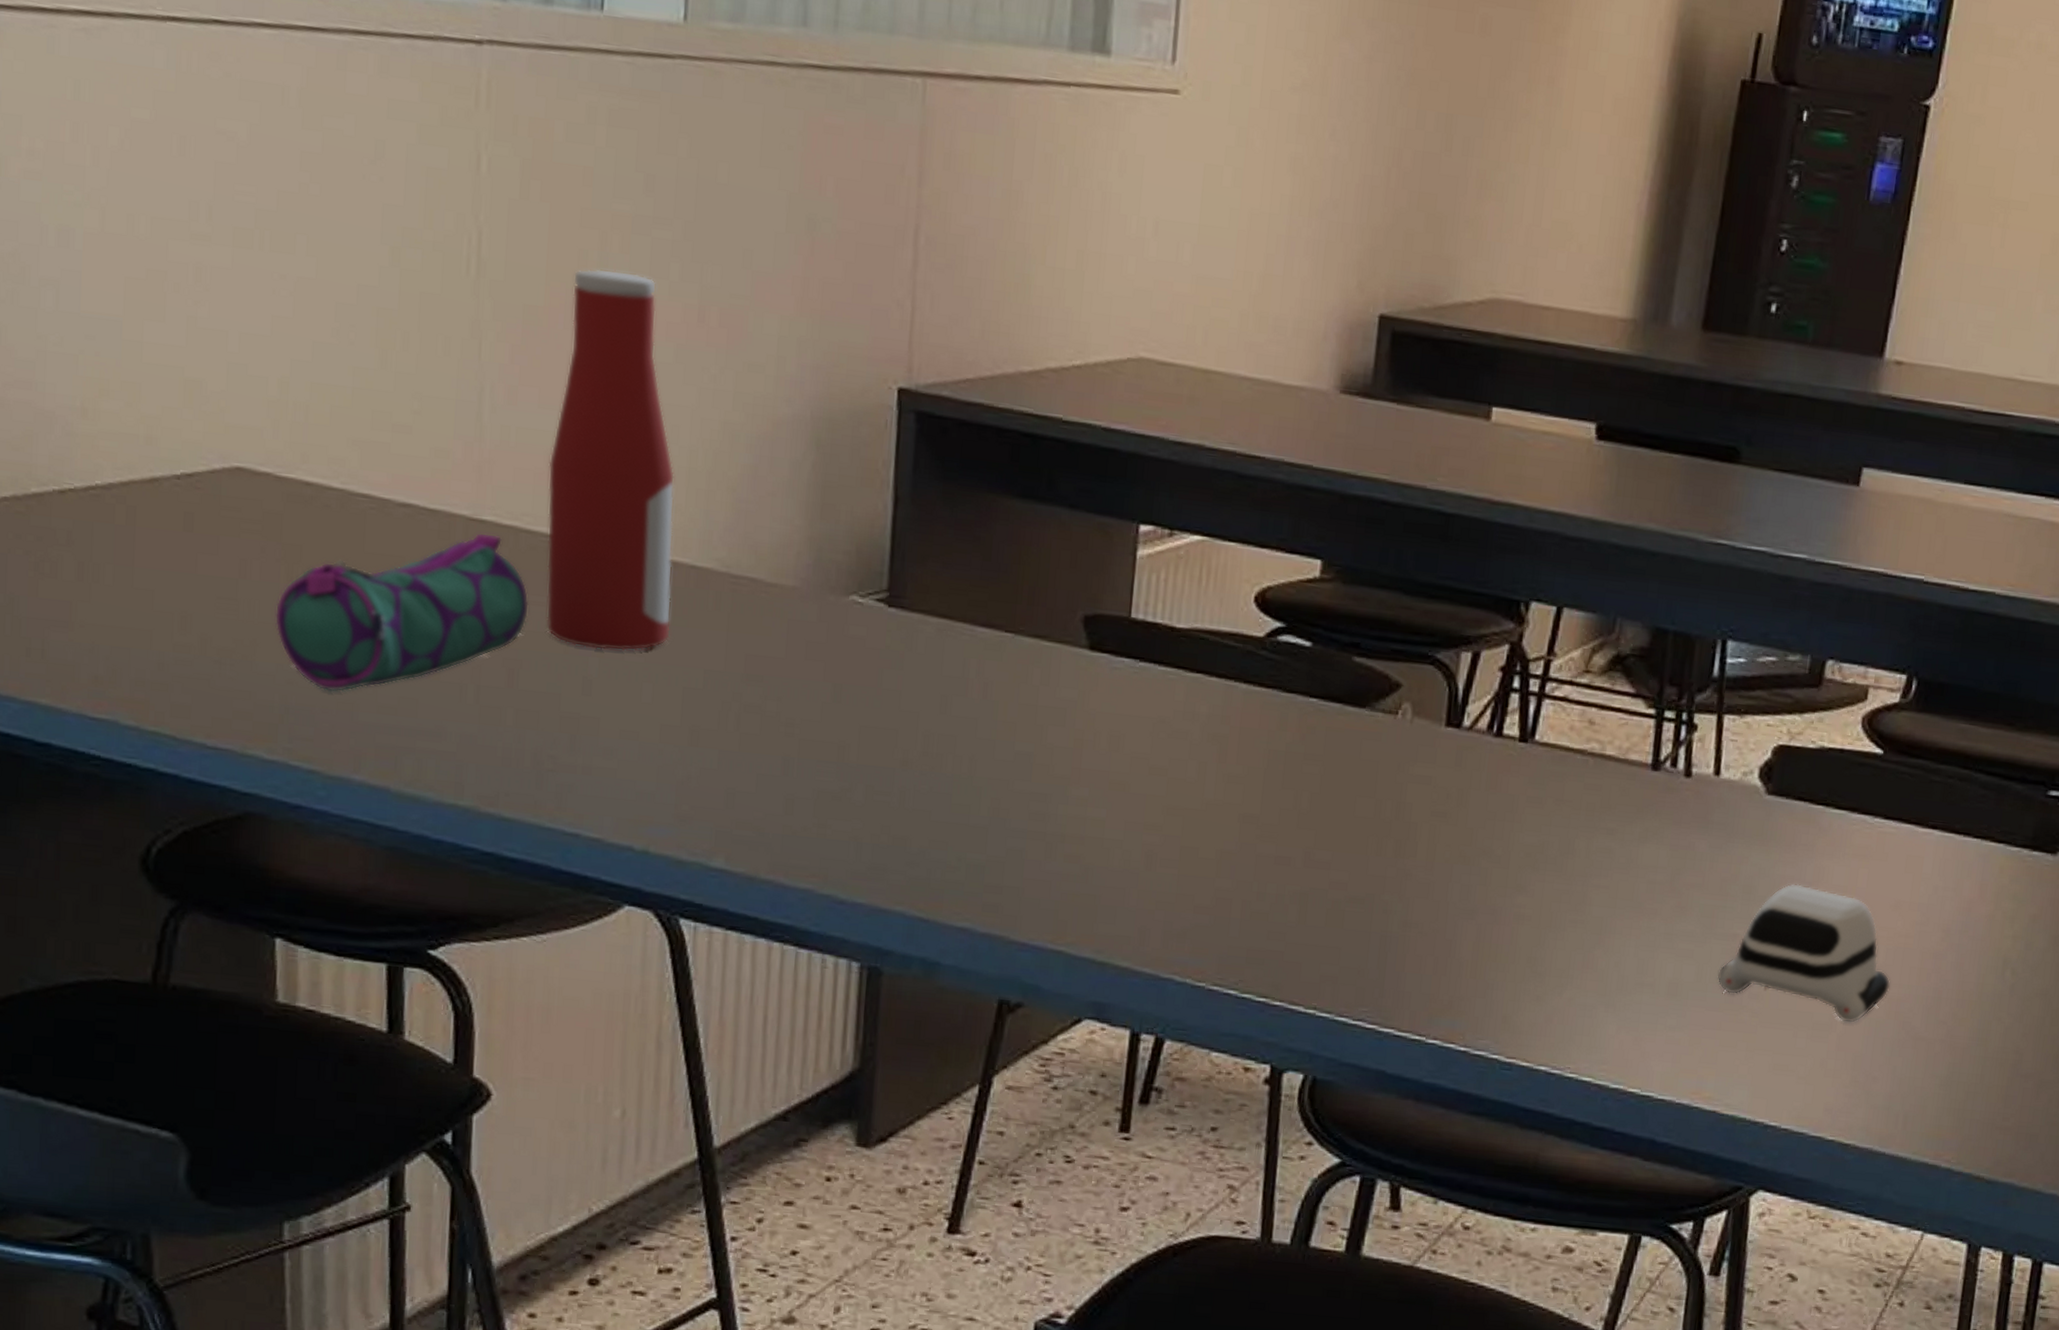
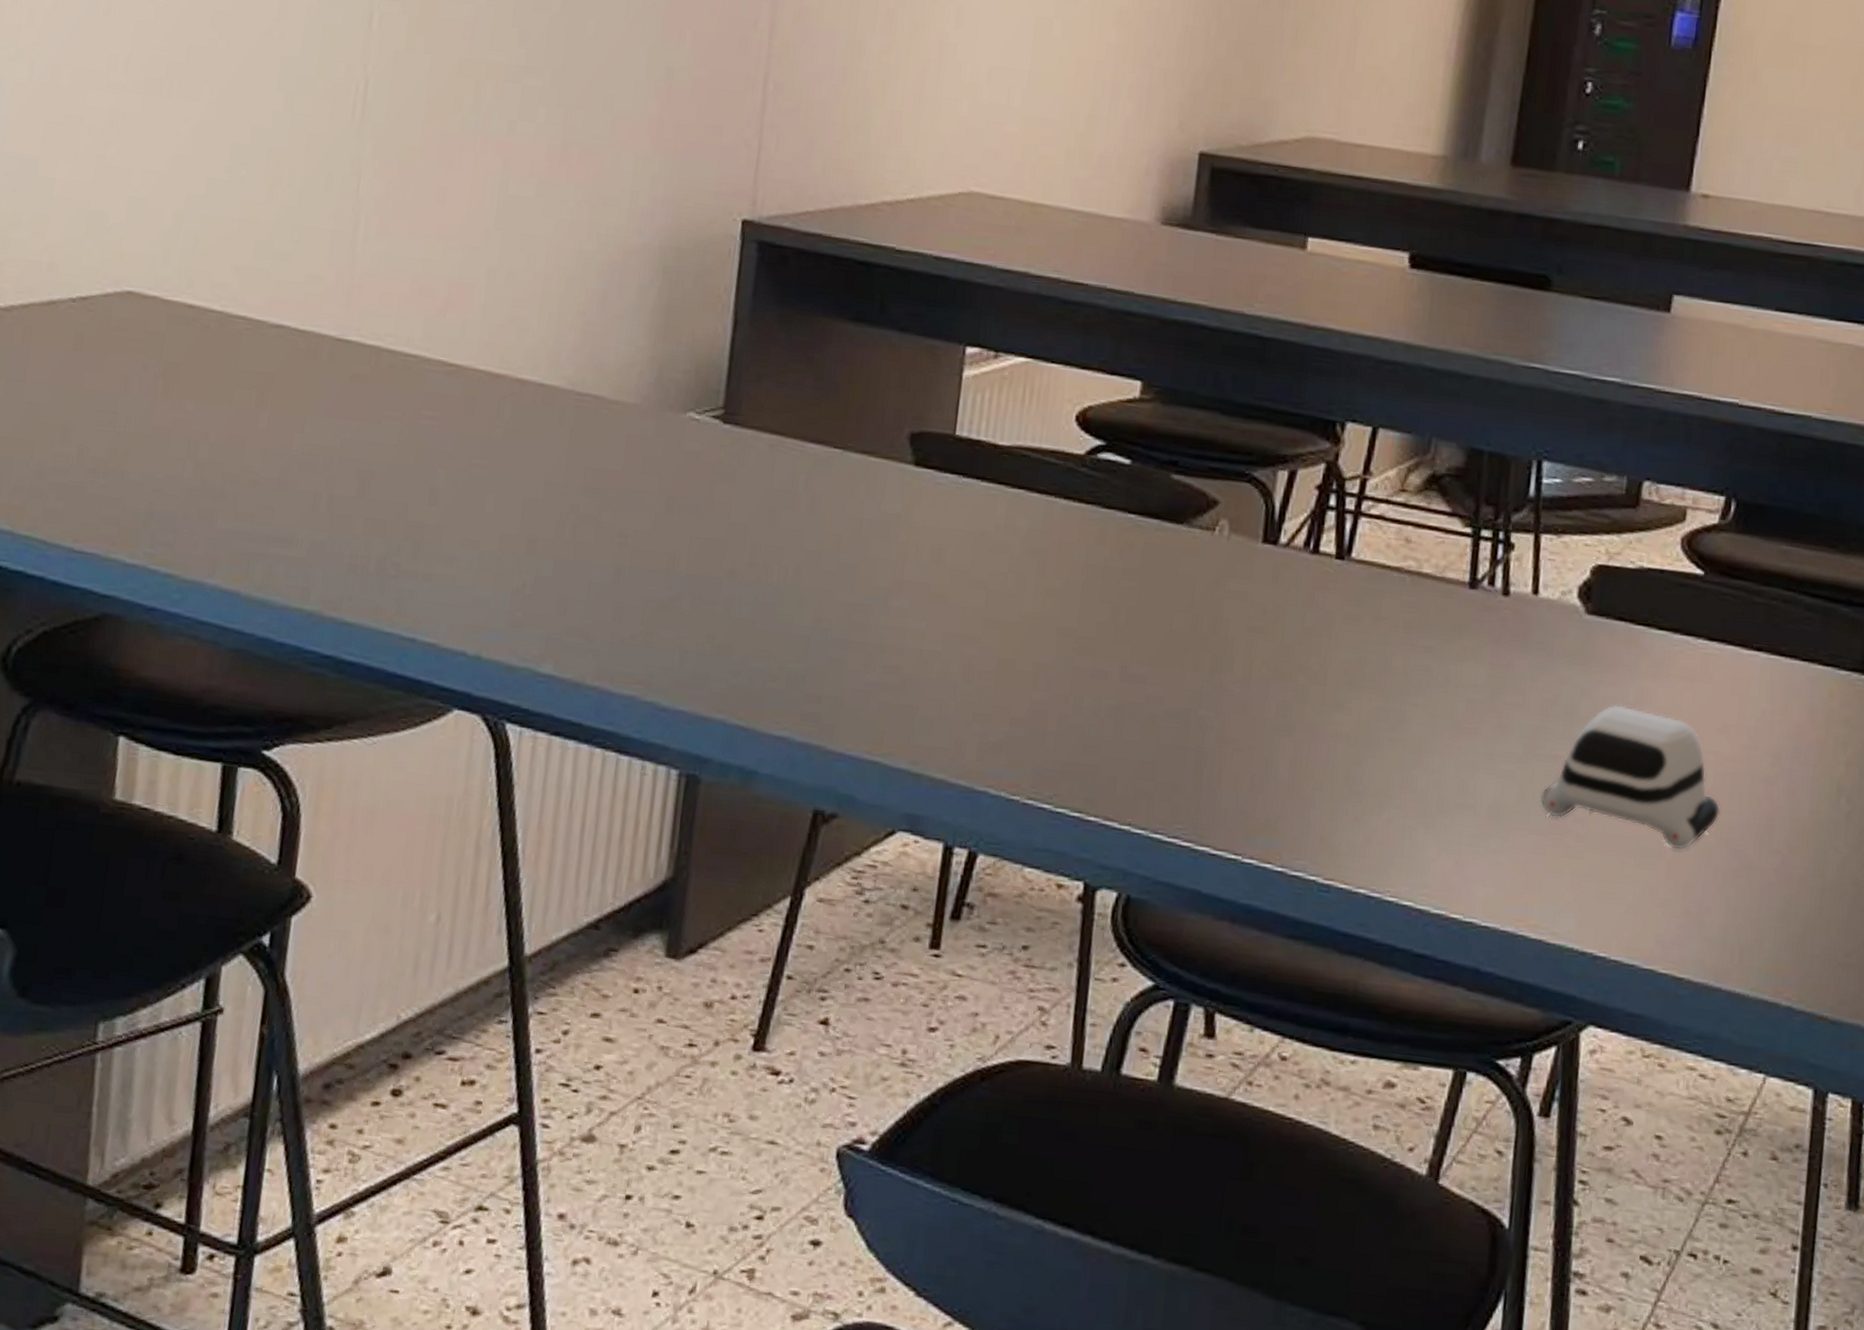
pencil case: present [274,532,529,693] -> none [148,351,385,501]
bottle: present [546,268,675,651] -> none [400,112,530,464]

